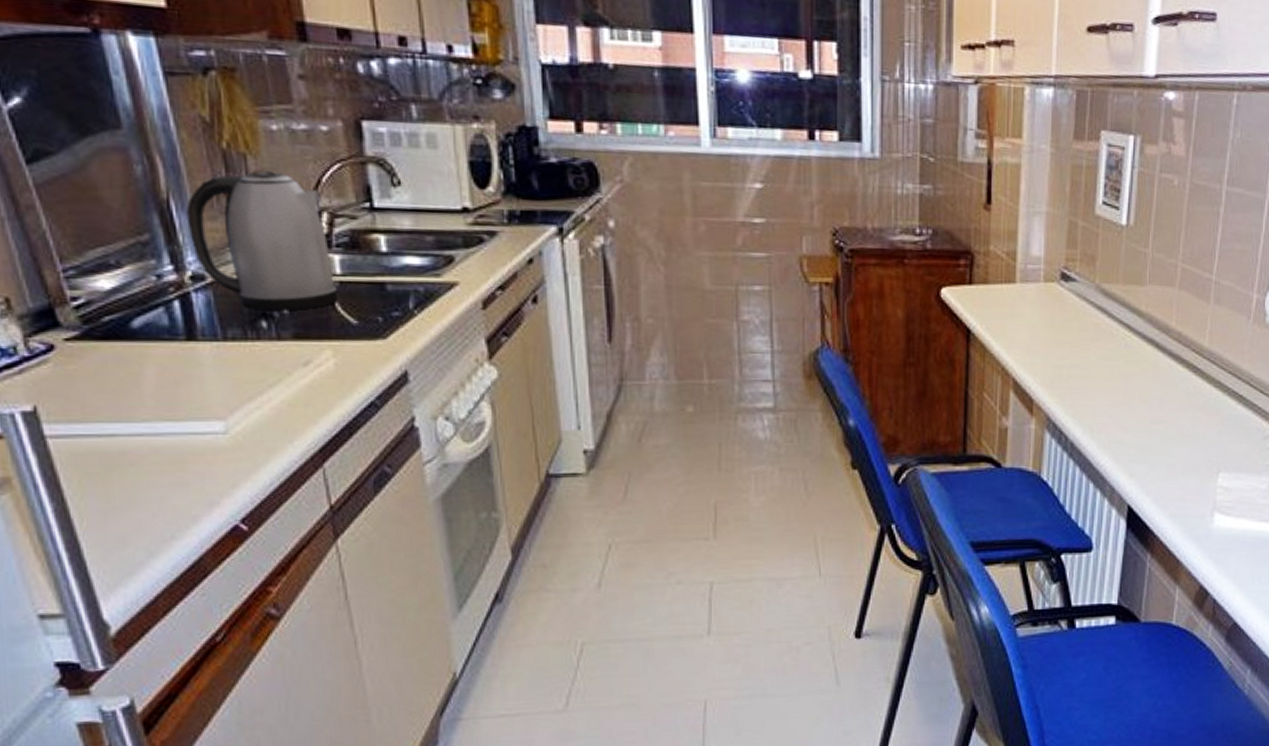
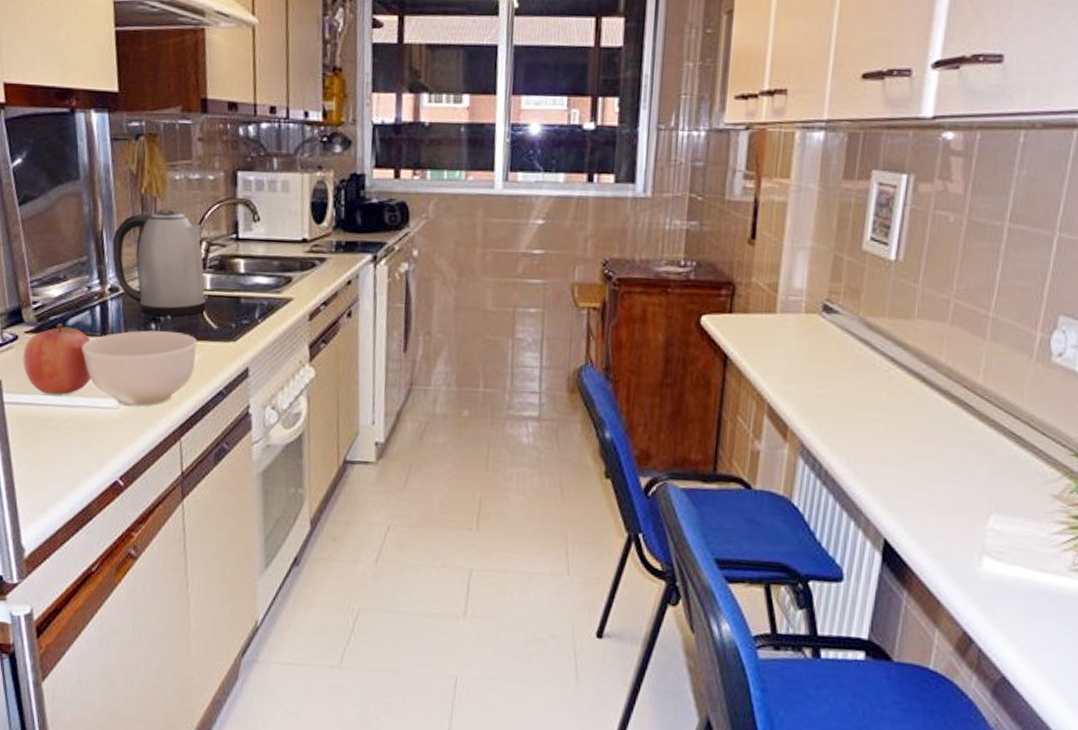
fruit: none [66,325,180,421] -> present [23,323,91,395]
bowl: none [159,330,333,427] -> present [82,330,198,406]

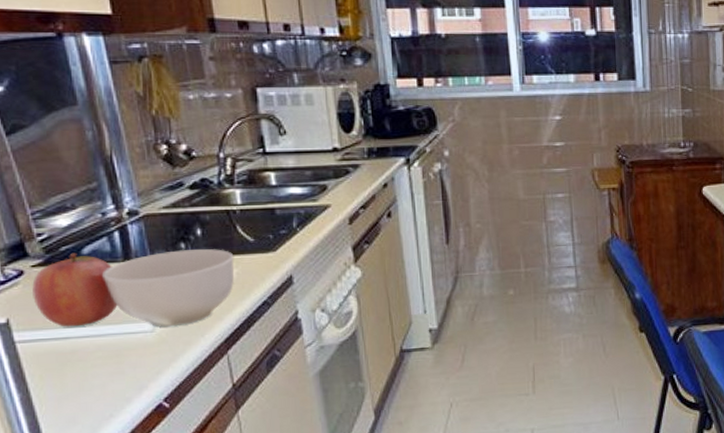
kettle: present [112,210,206,317] -> none [125,130,239,236]

